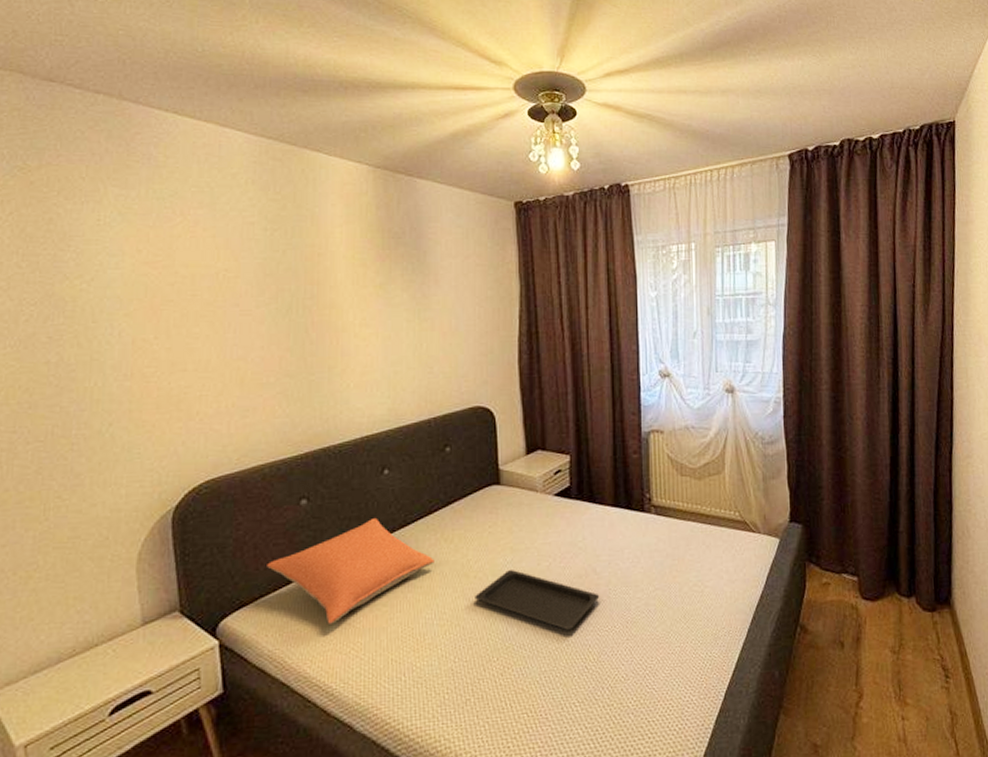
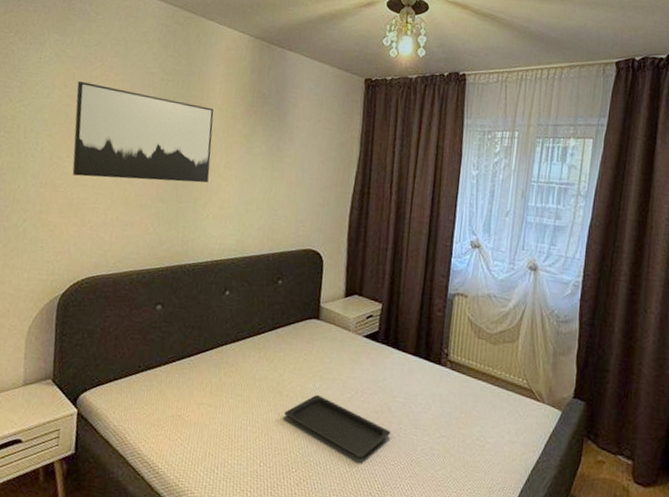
wall art: none [154,242,343,360] -> present [72,80,214,183]
pillow: present [267,517,434,624] -> none [123,330,256,413]

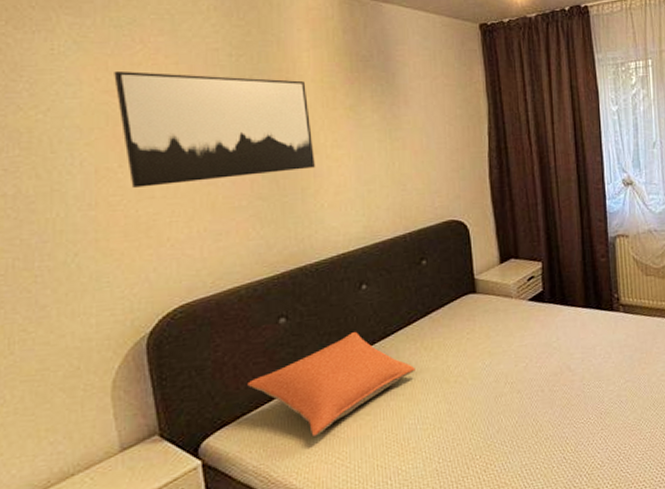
pillow: none [123,330,256,413] -> present [247,331,415,436]
serving tray: present [284,395,391,457] -> none [456,372,575,425]

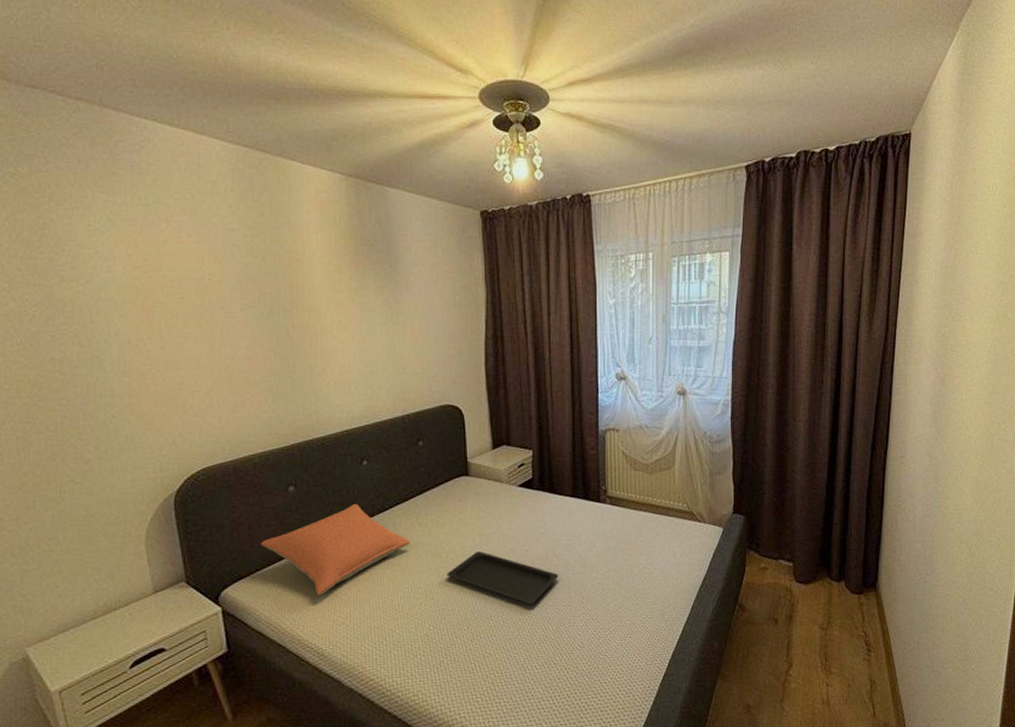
wall art: present [114,70,315,188] -> none [143,247,322,358]
serving tray: none [456,372,575,425] -> present [447,551,559,604]

